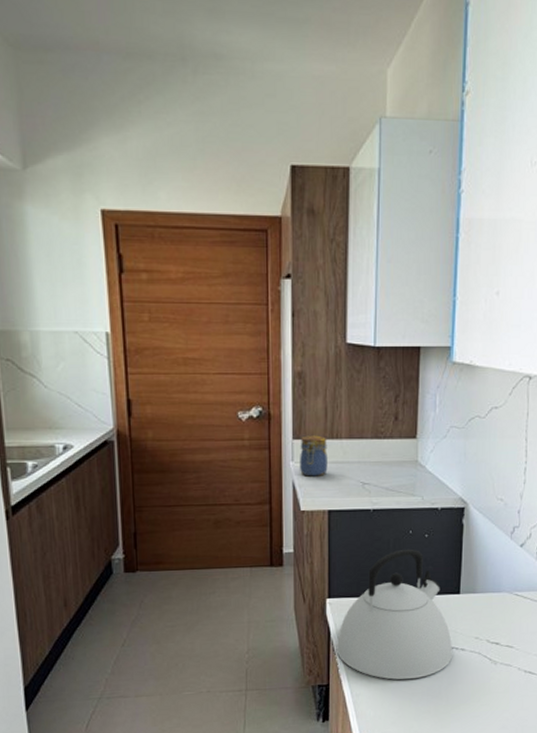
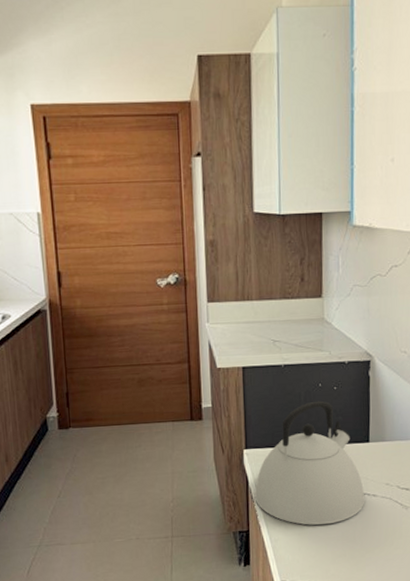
jar: present [300,435,328,477] -> none [214,298,240,336]

